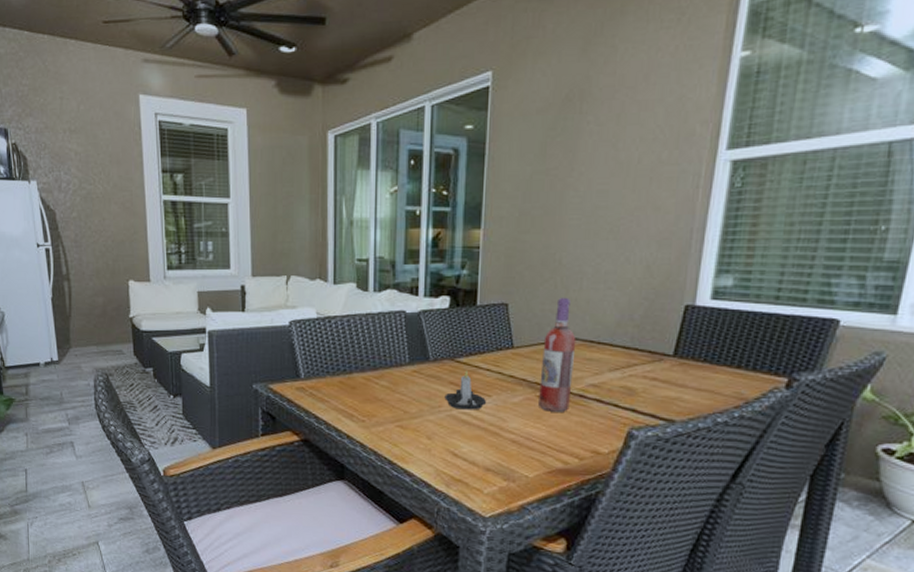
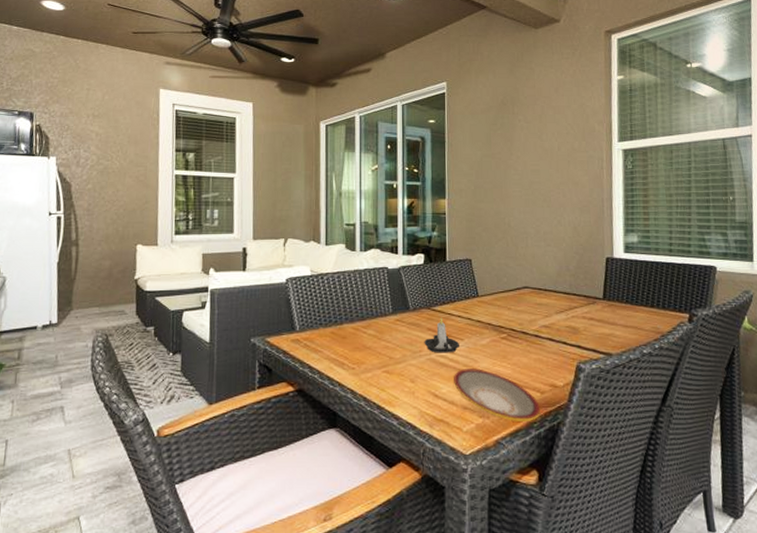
plate: none [477,428,577,488] -> present [454,369,540,421]
wine bottle: present [539,297,576,412] -> none [502,253,528,351]

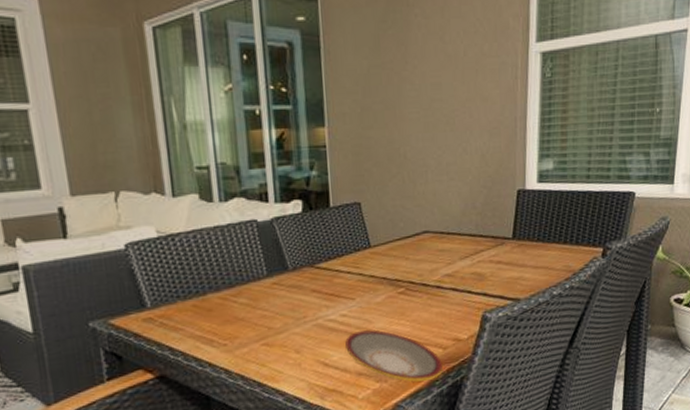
candle: present [424,317,460,353] -> none [308,275,352,318]

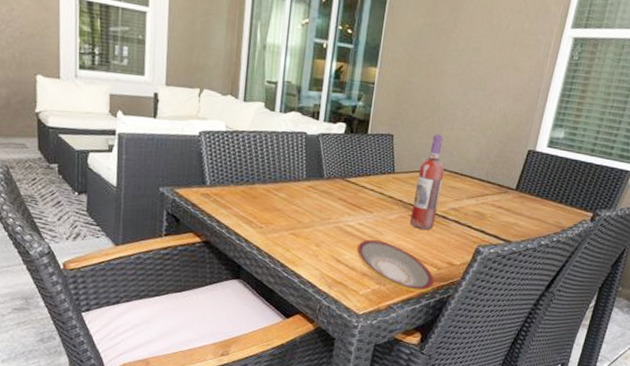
wine bottle: none [398,191,429,307] -> present [410,133,445,230]

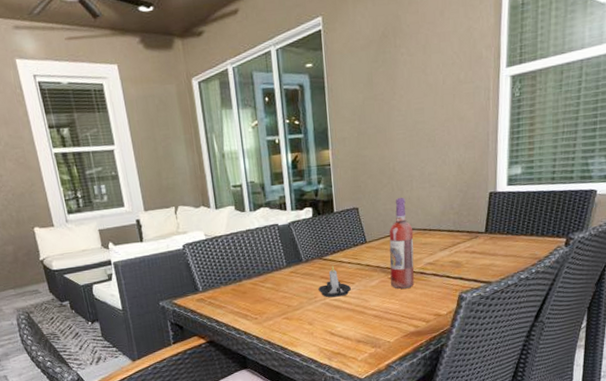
candle: none [334,189,369,224] -> present [318,265,352,298]
plate: present [357,239,434,292] -> none [347,307,426,348]

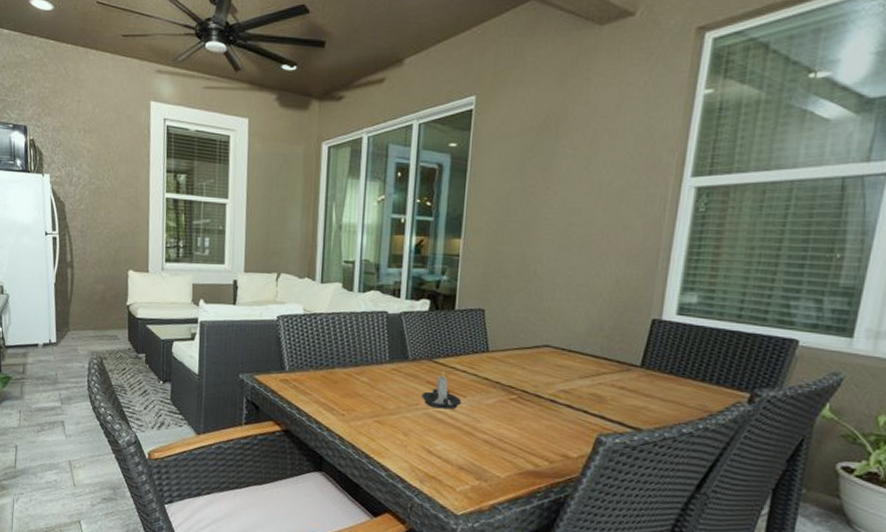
wine bottle: present [389,197,414,289] -> none [511,305,549,416]

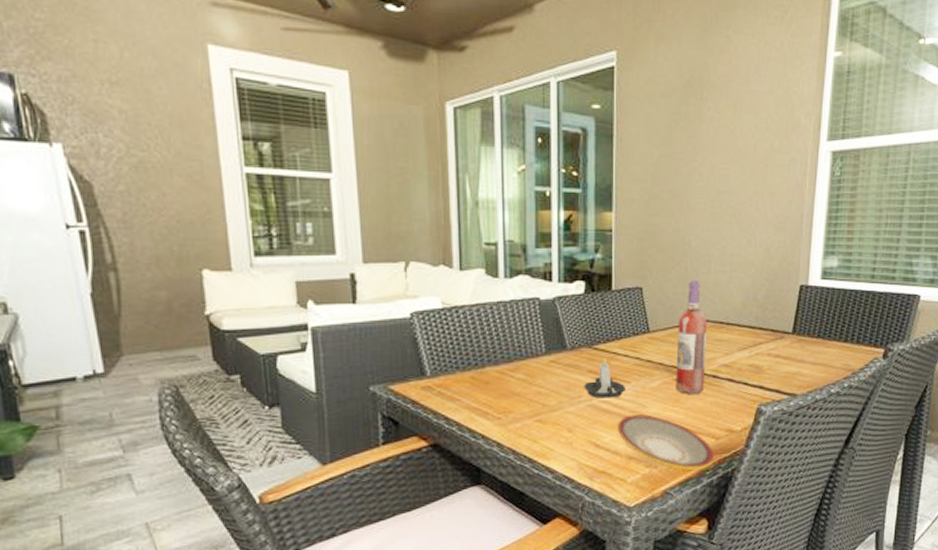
plate: none [451,427,547,490] -> present [618,414,714,470]
wine bottle: none [511,305,549,416] -> present [676,279,708,394]

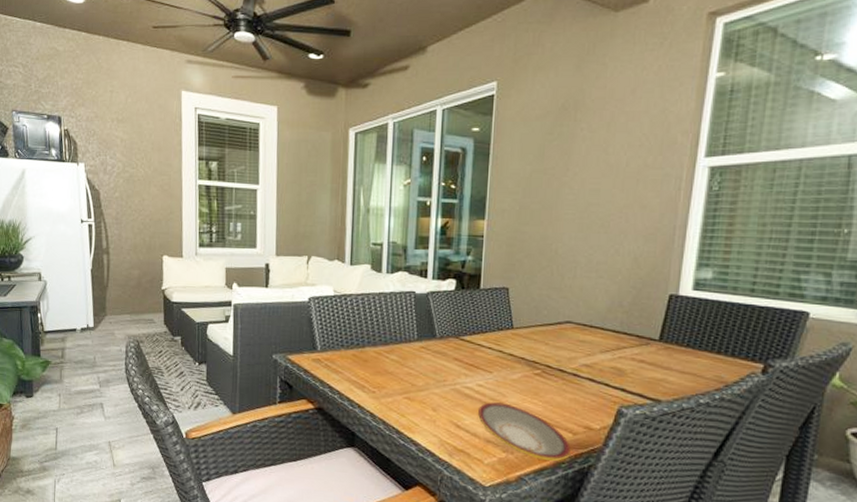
candle: present [584,357,627,399] -> none [449,347,489,385]
wine bottle: present [676,279,708,394] -> none [536,283,571,390]

